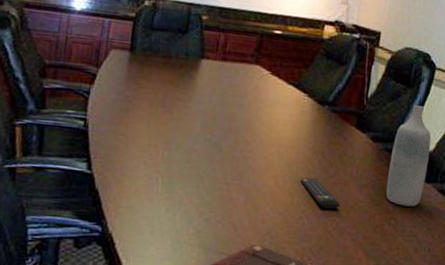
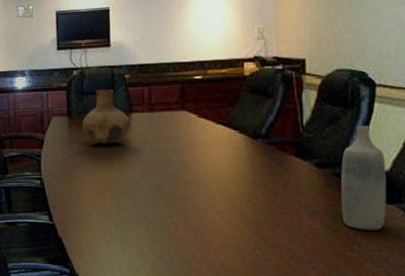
vase: none [144,27,201,91] -> present [82,89,131,145]
remote control: present [300,177,340,209] -> none [246,209,293,239]

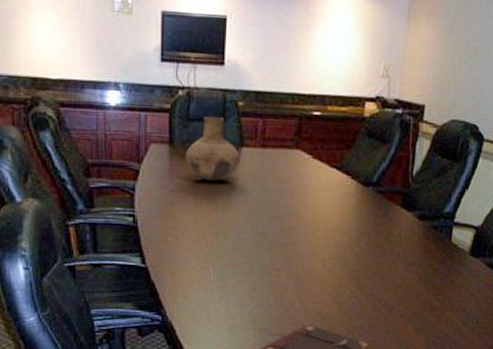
bottle: present [340,126,387,230] -> none [433,180,480,282]

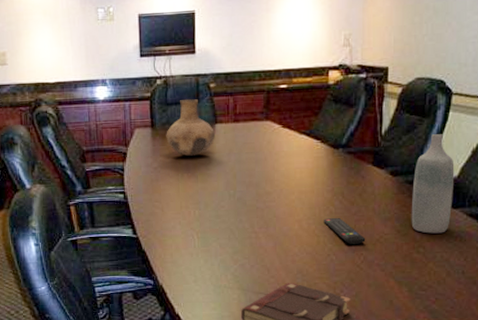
remote control: none [348,259,388,288] -> present [323,217,366,244]
bottle: none [433,180,480,282] -> present [411,134,455,234]

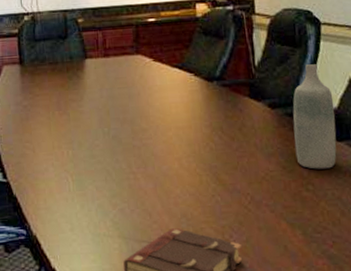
vase: present [166,99,216,157] -> none [35,35,86,94]
remote control: present [323,217,366,244] -> none [204,154,251,183]

